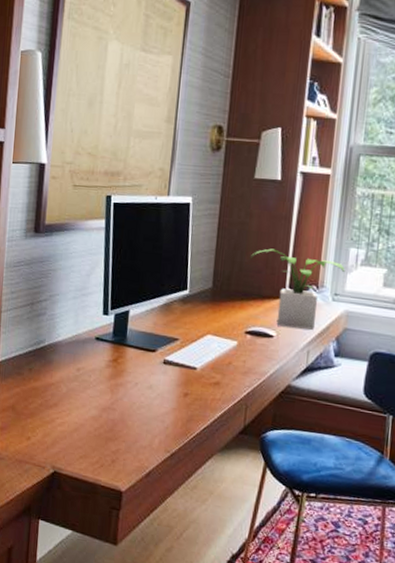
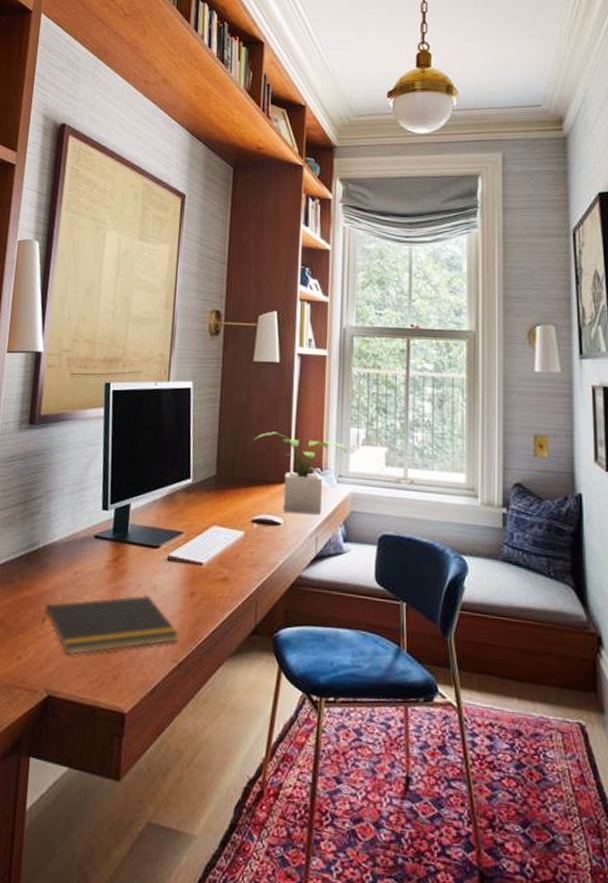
notepad: none [47,392,173,440] -> present [40,594,179,655]

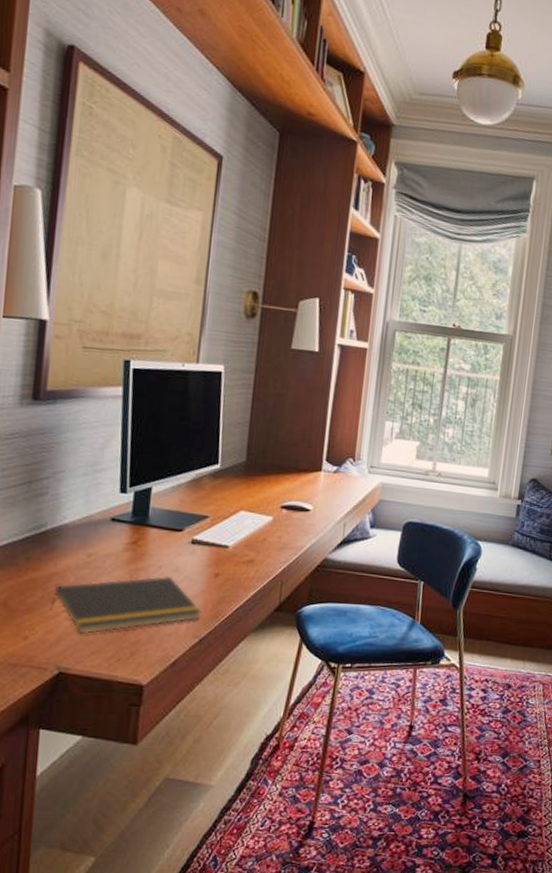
potted plant: present [252,431,347,515] -> none [285,421,381,502]

